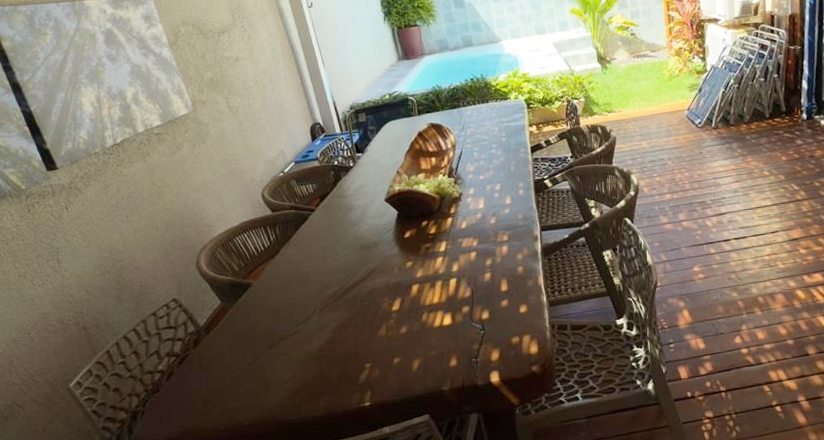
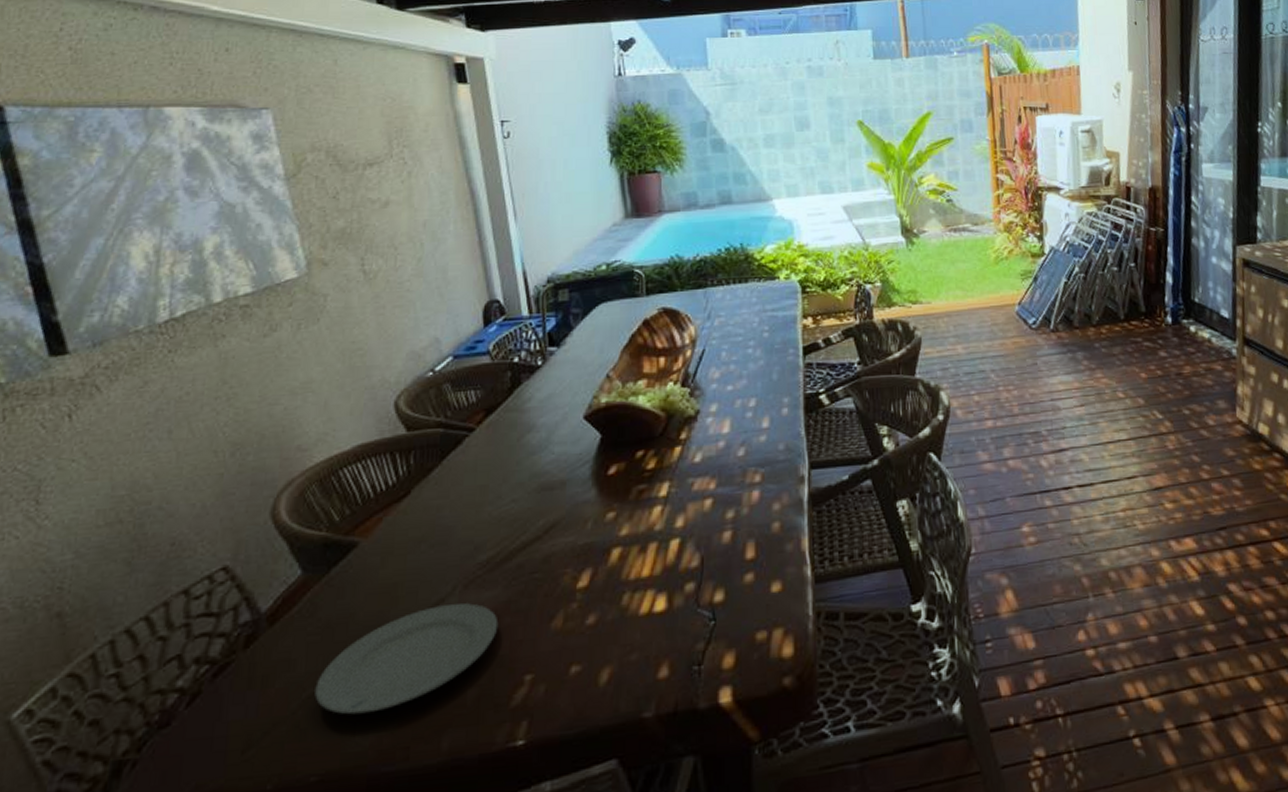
plate: none [239,320,346,387] -> present [314,602,499,715]

